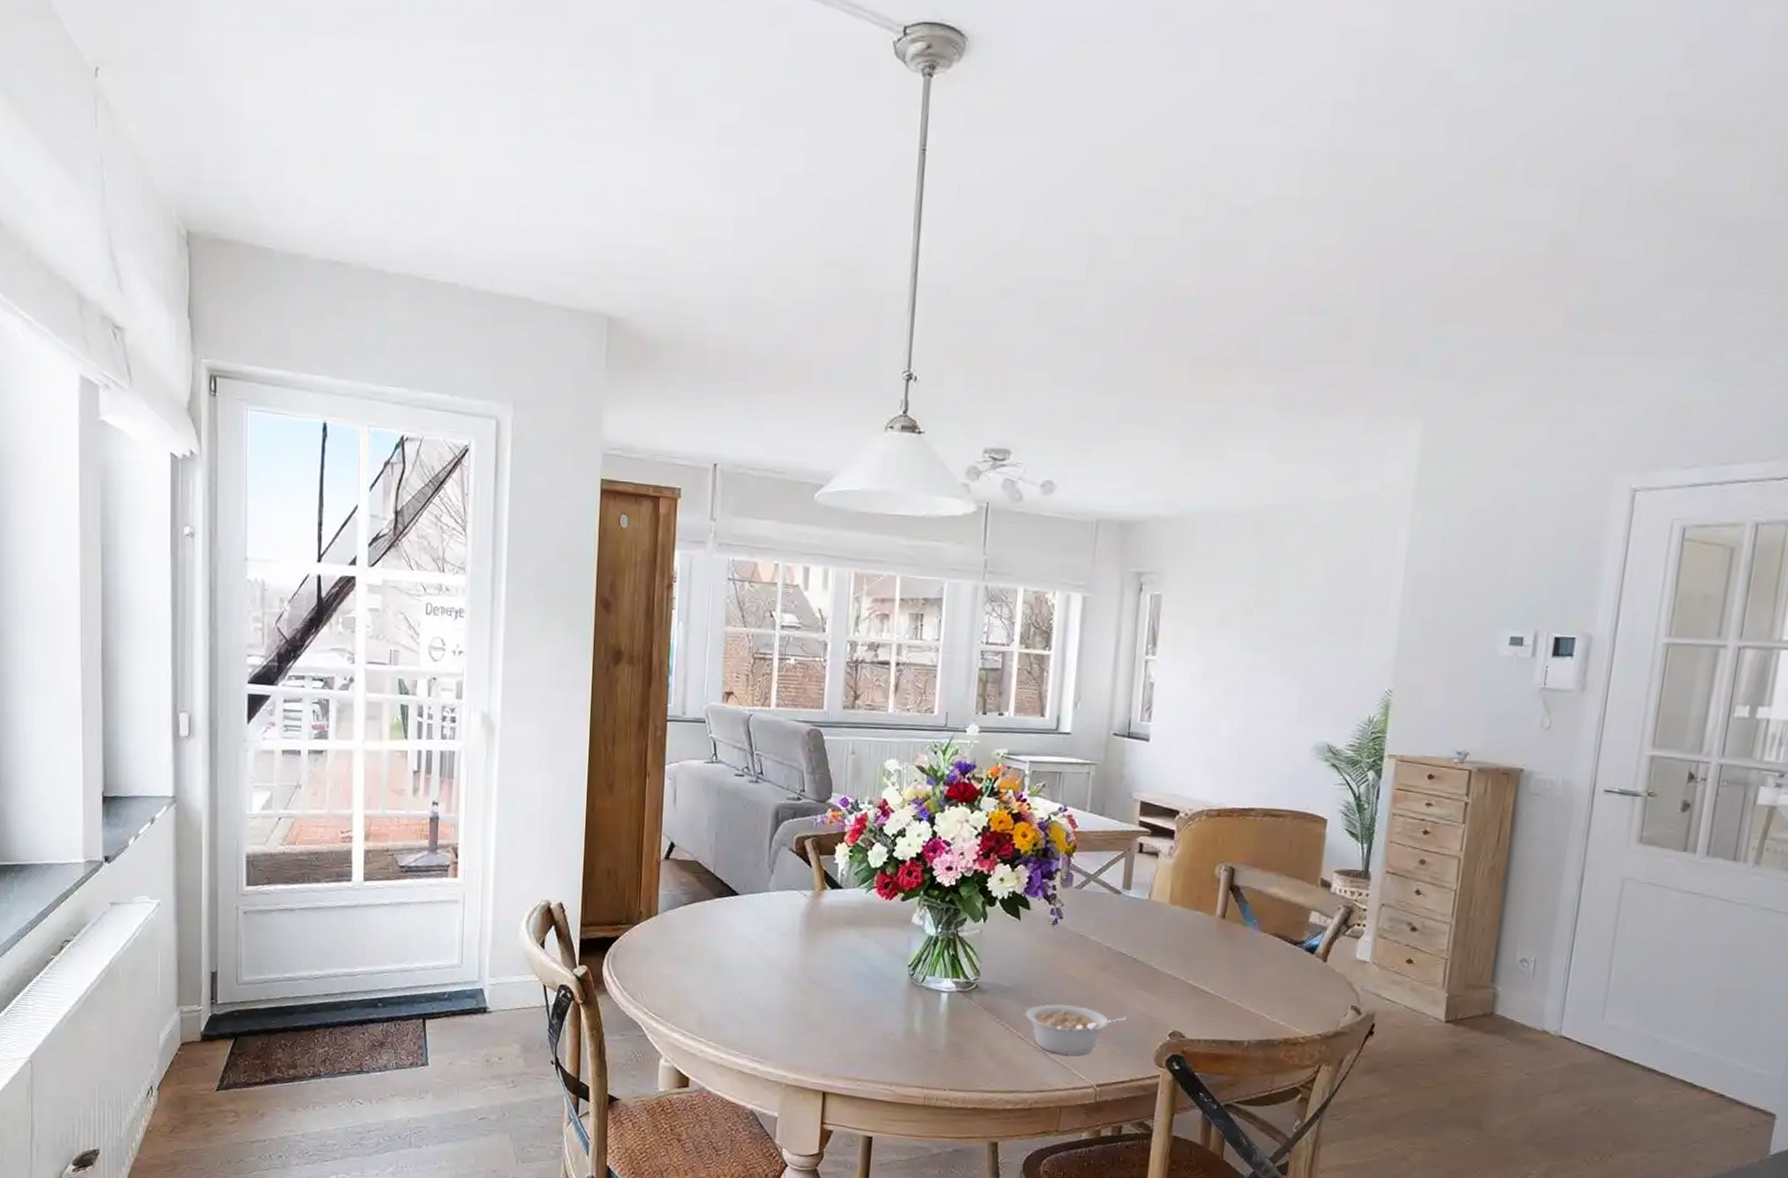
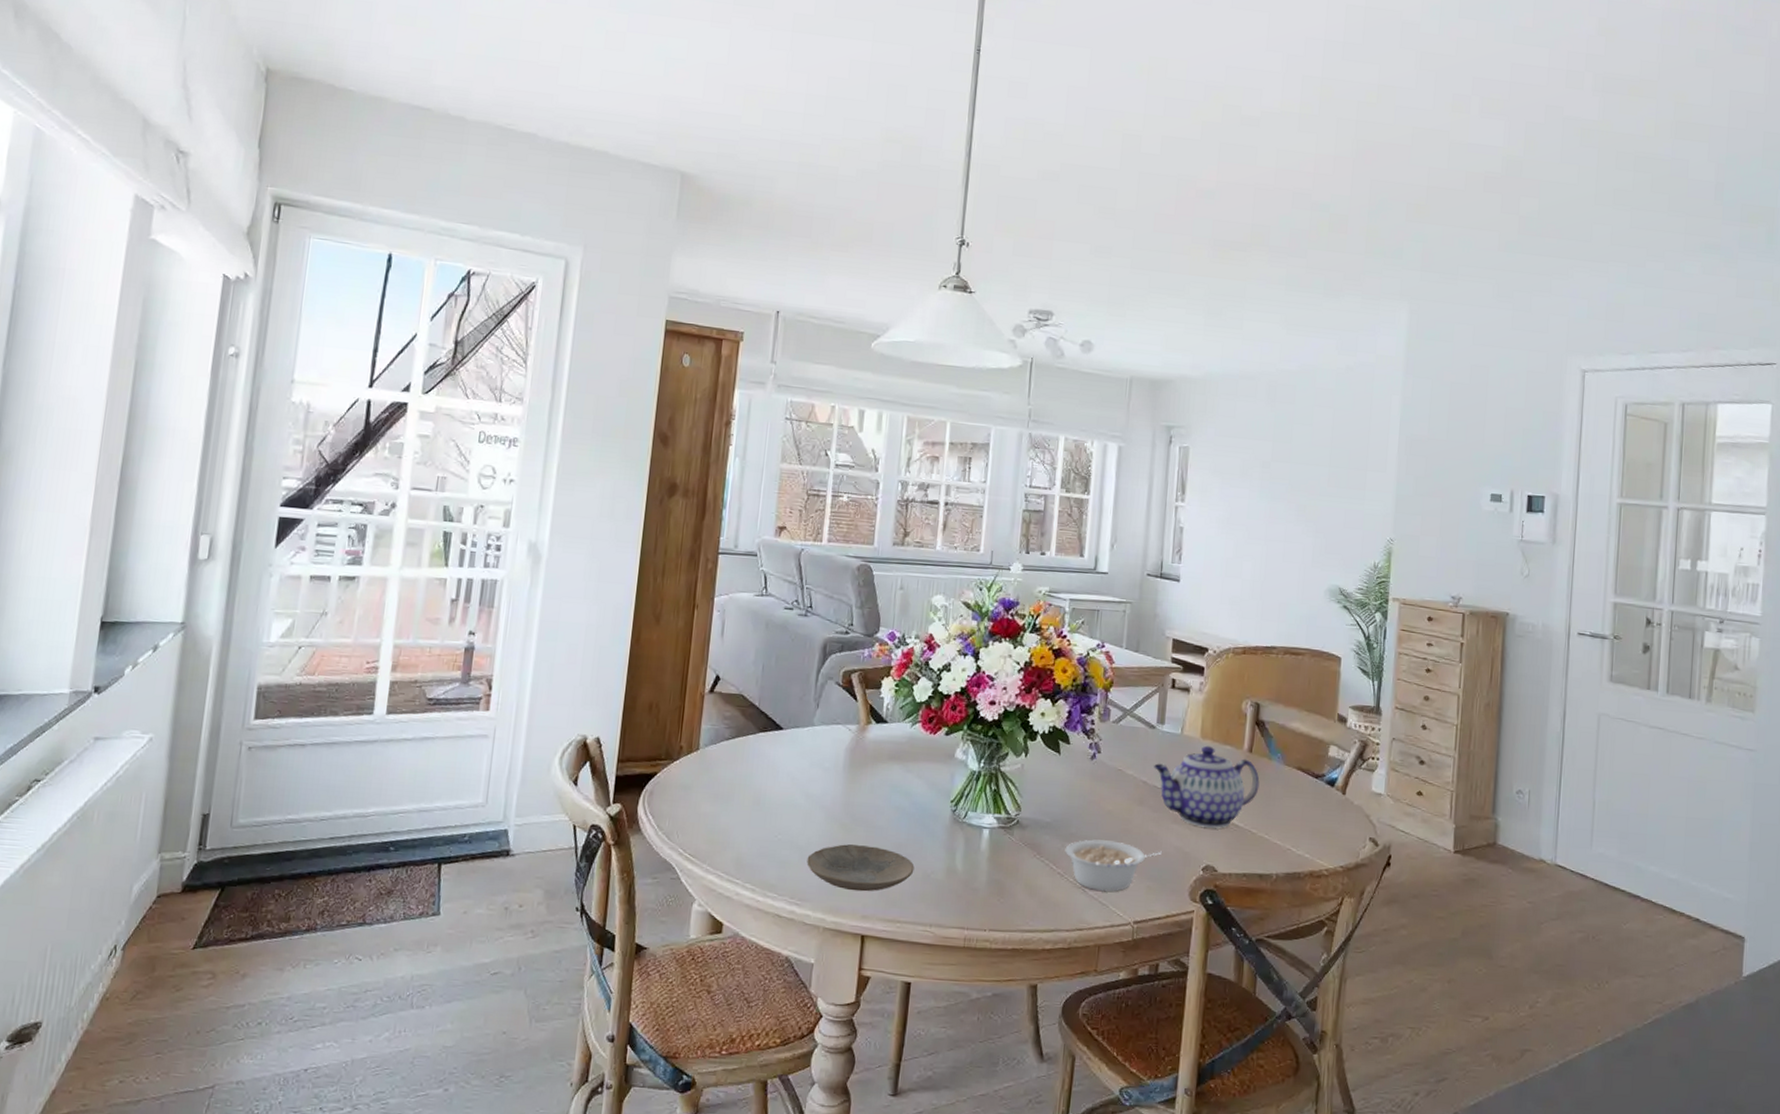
plate: none [767,1006,873,1051] -> present [806,844,915,892]
teapot: none [1119,911,1233,995] -> present [1154,745,1260,828]

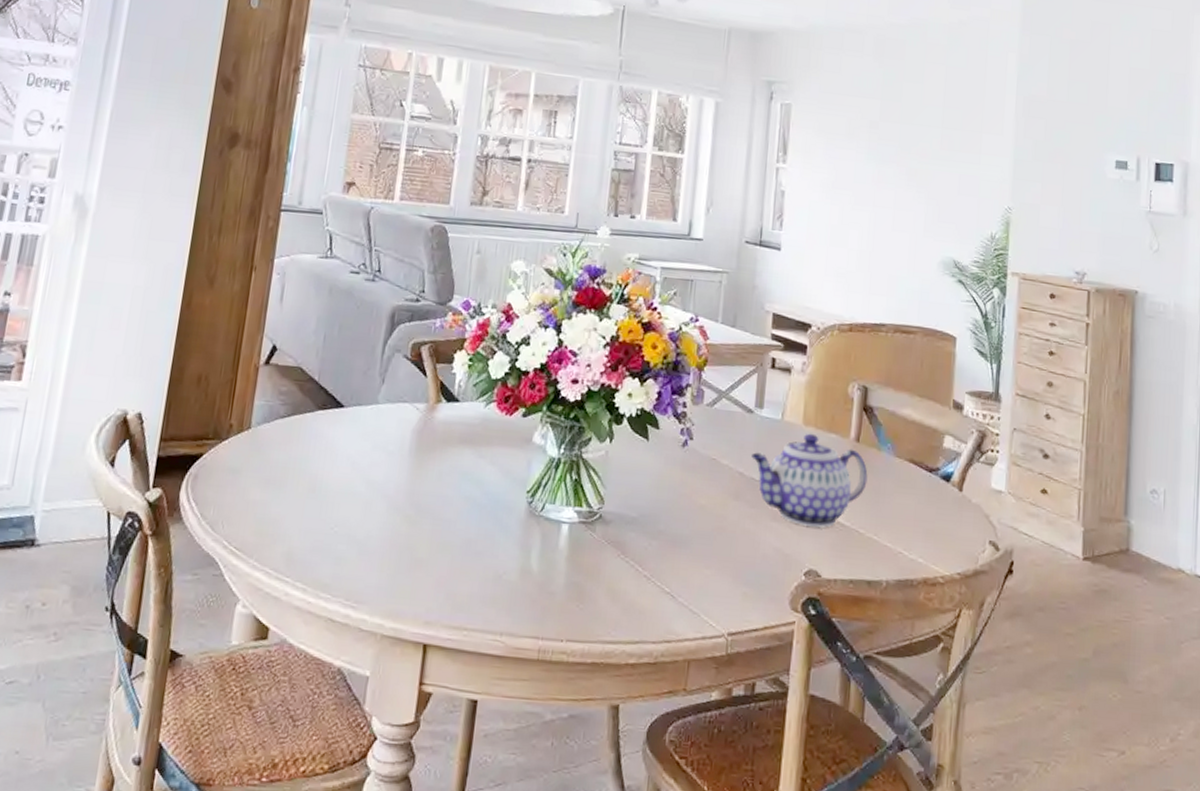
plate: present [806,844,915,892] -> none [365,538,485,594]
legume: present [1065,839,1163,892] -> none [652,538,761,598]

